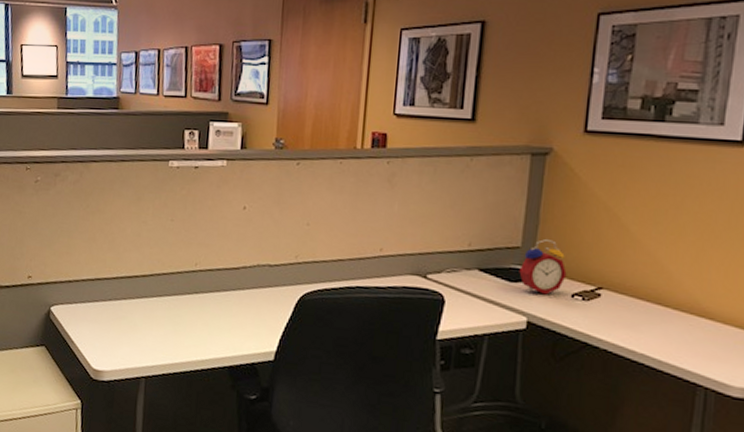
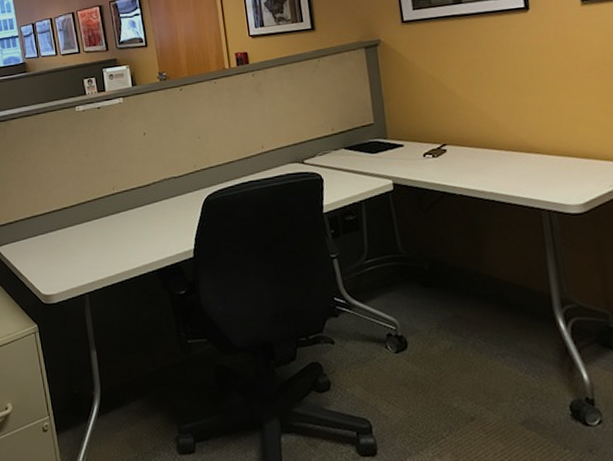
alarm clock: present [519,239,567,295] -> none [377,113,416,160]

